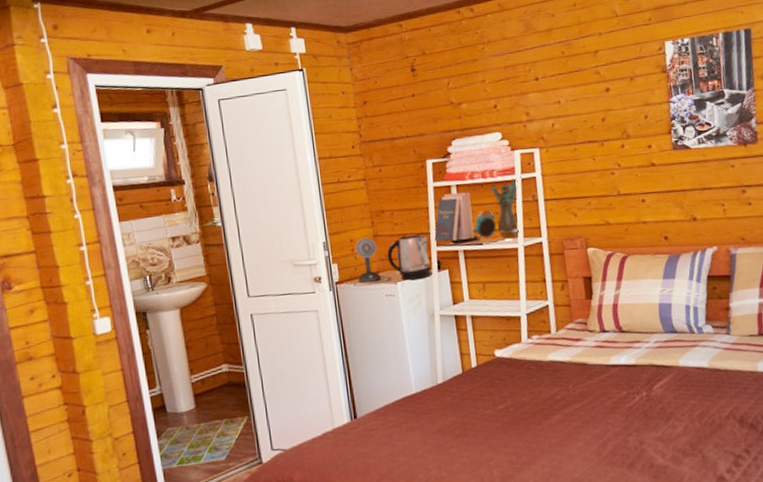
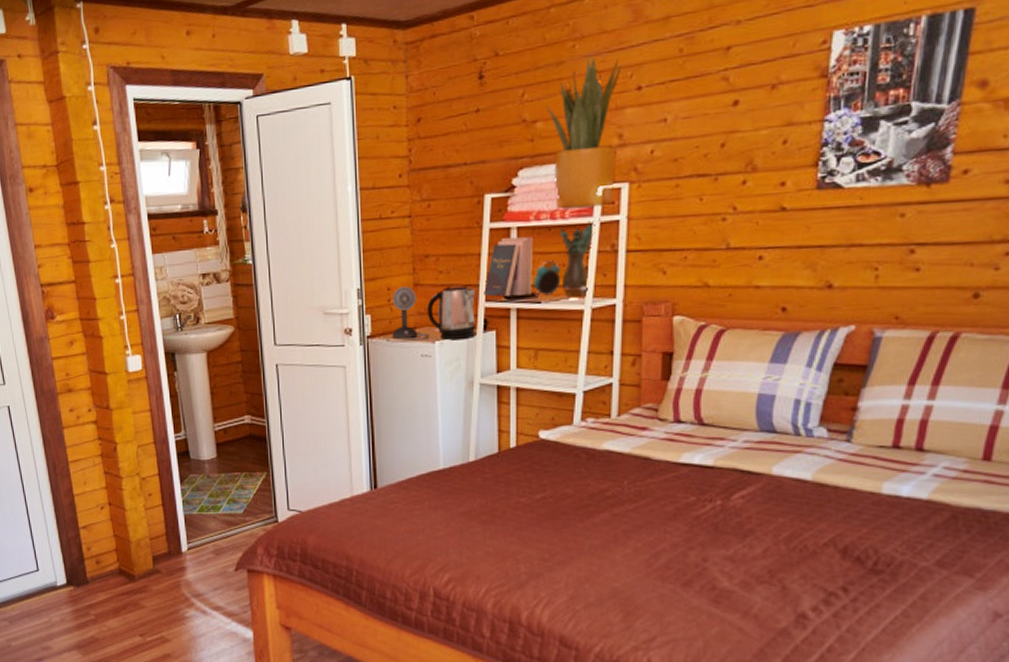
planter: none [468,54,529,170] -> present [546,53,623,210]

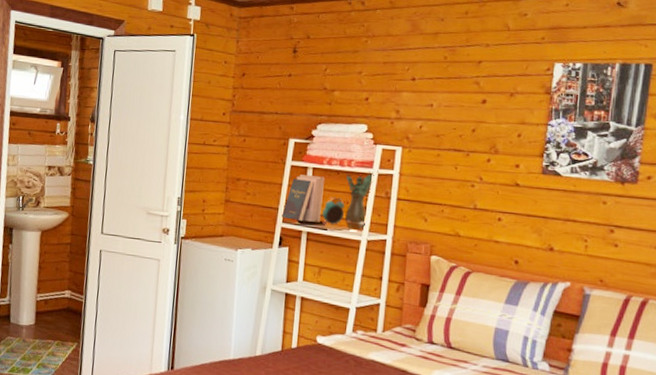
electric fan: present [385,286,430,343] -> none [196,201,234,247]
kettle: present [426,285,476,341] -> none [233,205,275,251]
planter: present [546,53,623,210] -> none [343,48,402,162]

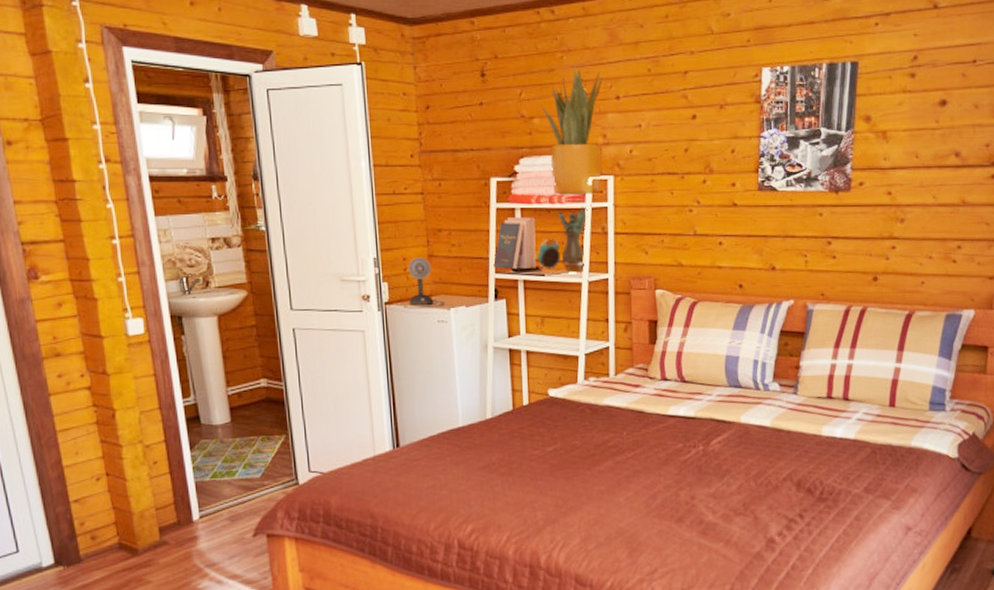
electric fan: none [196,201,234,247] -> present [403,257,445,309]
planter: none [343,48,402,162] -> present [541,65,603,195]

